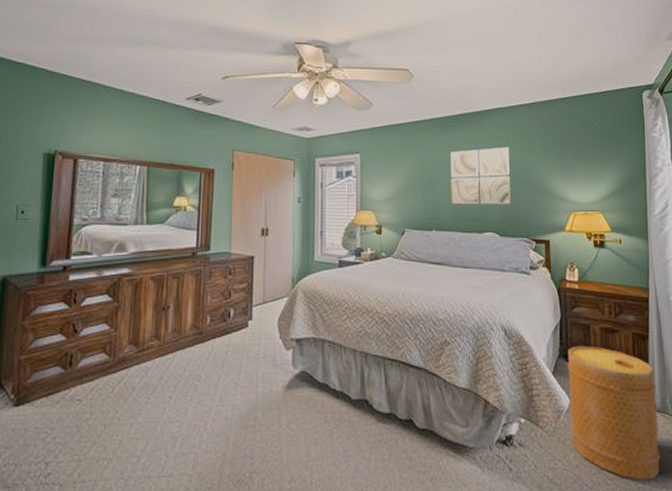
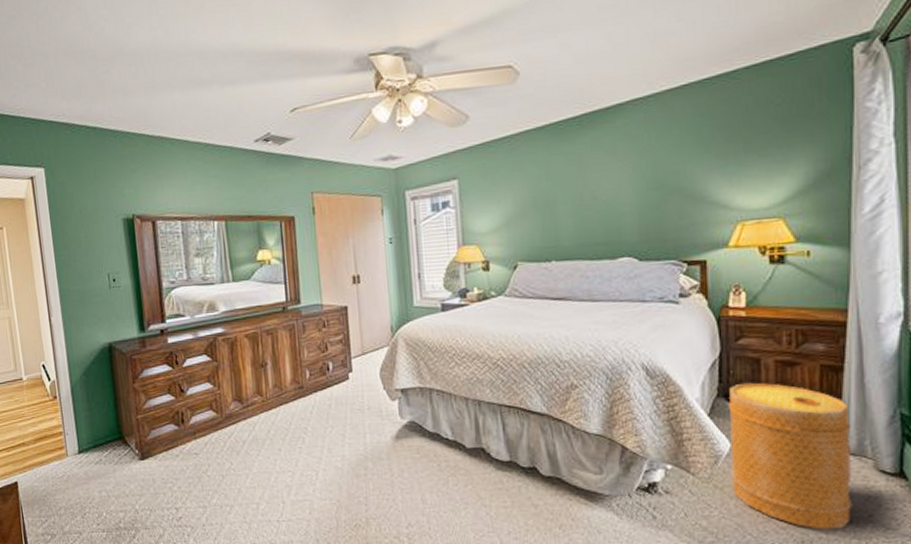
wall art: present [450,146,512,205] -> none [571,148,655,228]

